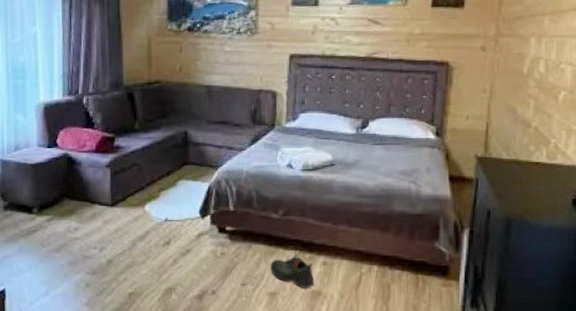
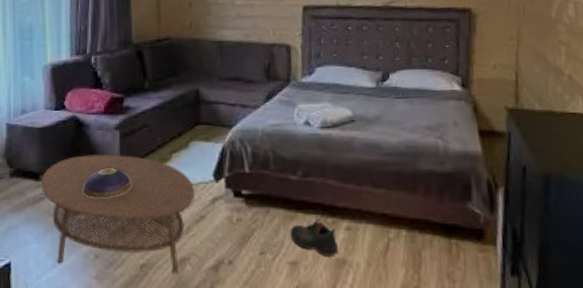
coffee table: none [34,191,182,301] -> present [41,154,195,273]
decorative bowl: none [75,204,121,231] -> present [83,168,132,198]

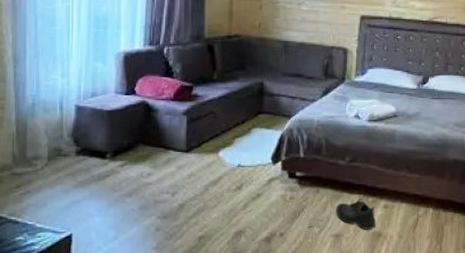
coffee table: present [41,154,195,273] -> none [107,137,254,244]
decorative bowl: present [83,168,132,198] -> none [148,150,195,176]

